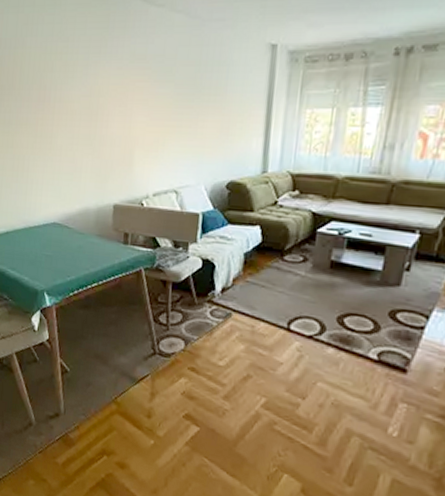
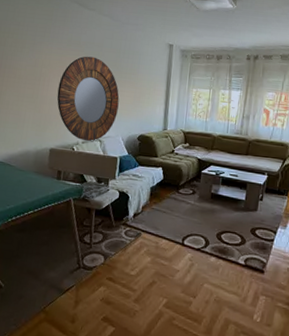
home mirror: none [119,75,201,194] -> present [57,56,120,142]

